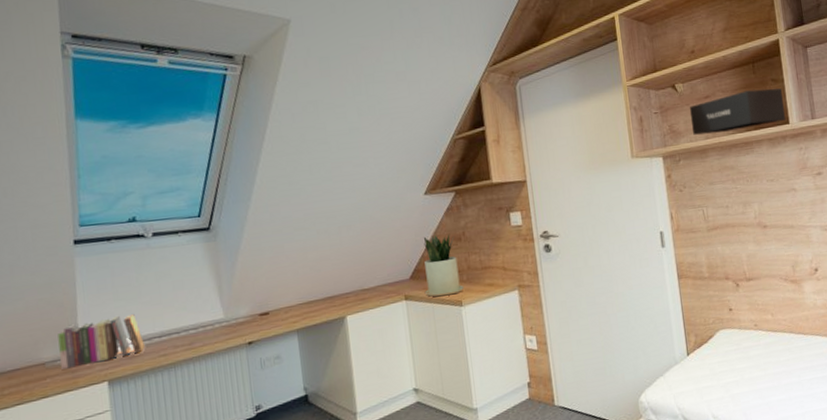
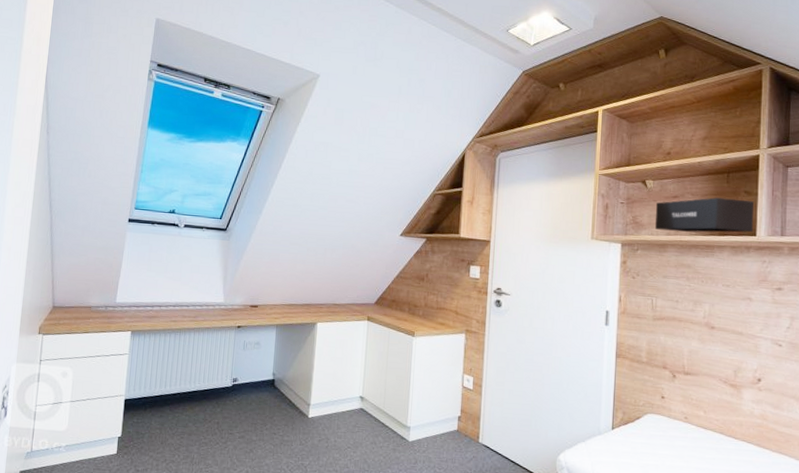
books: present [58,314,146,369] -> none [101,282,163,316]
planter: present [423,233,465,297] -> none [384,271,419,325]

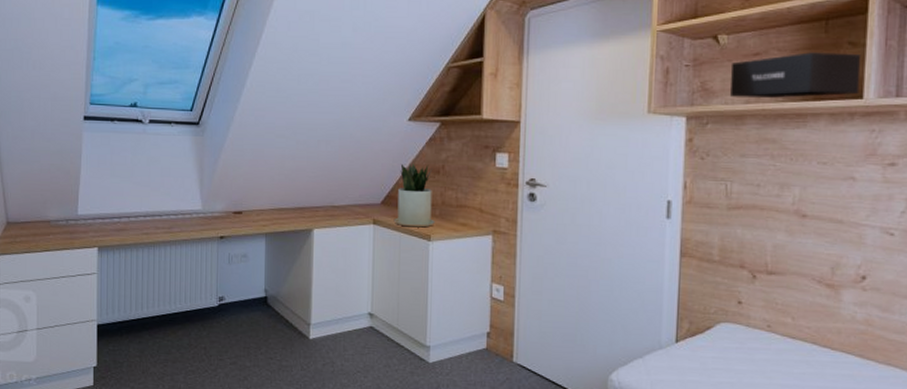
planter: none [384,271,419,325] -> present [393,164,435,228]

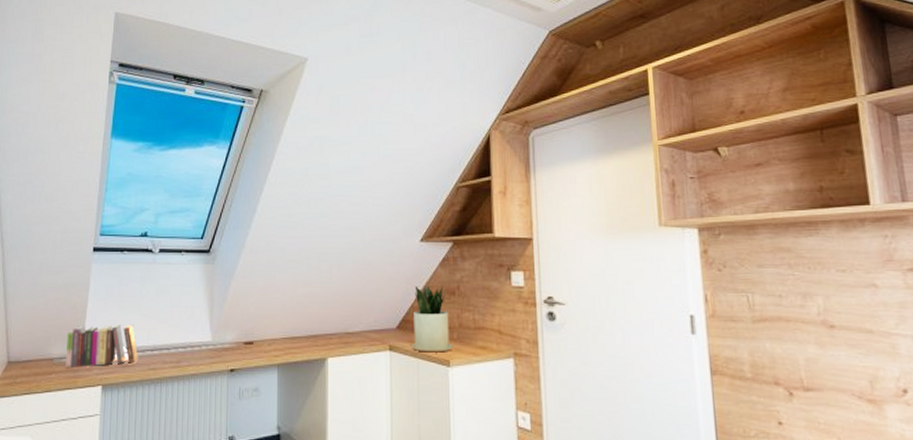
books: none [62,190,132,230] -> present [66,323,139,367]
box: present [730,52,862,99] -> none [734,160,866,208]

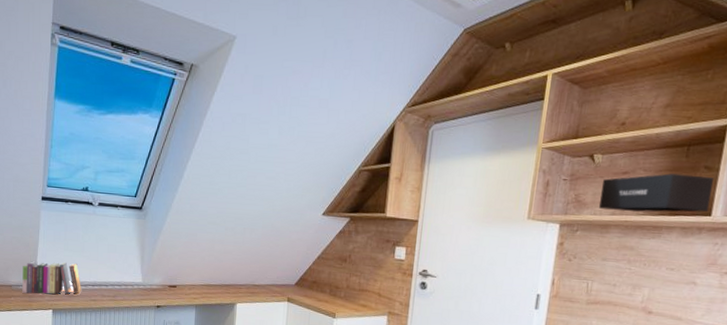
planter: present [410,285,454,353] -> none [305,252,340,307]
box: none [734,160,866,208] -> present [599,173,715,213]

